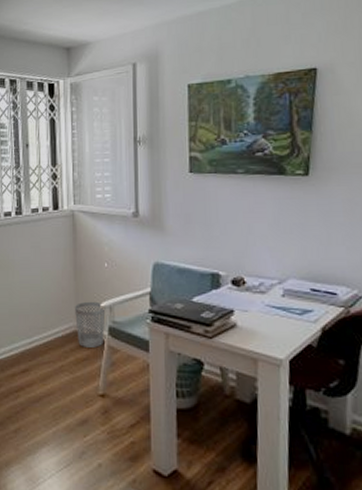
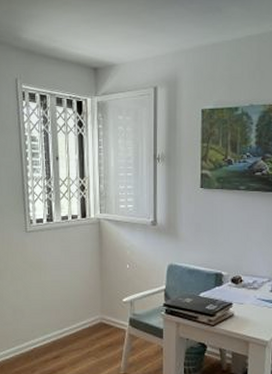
wastebasket: present [74,301,106,348] -> none [100,297,127,336]

